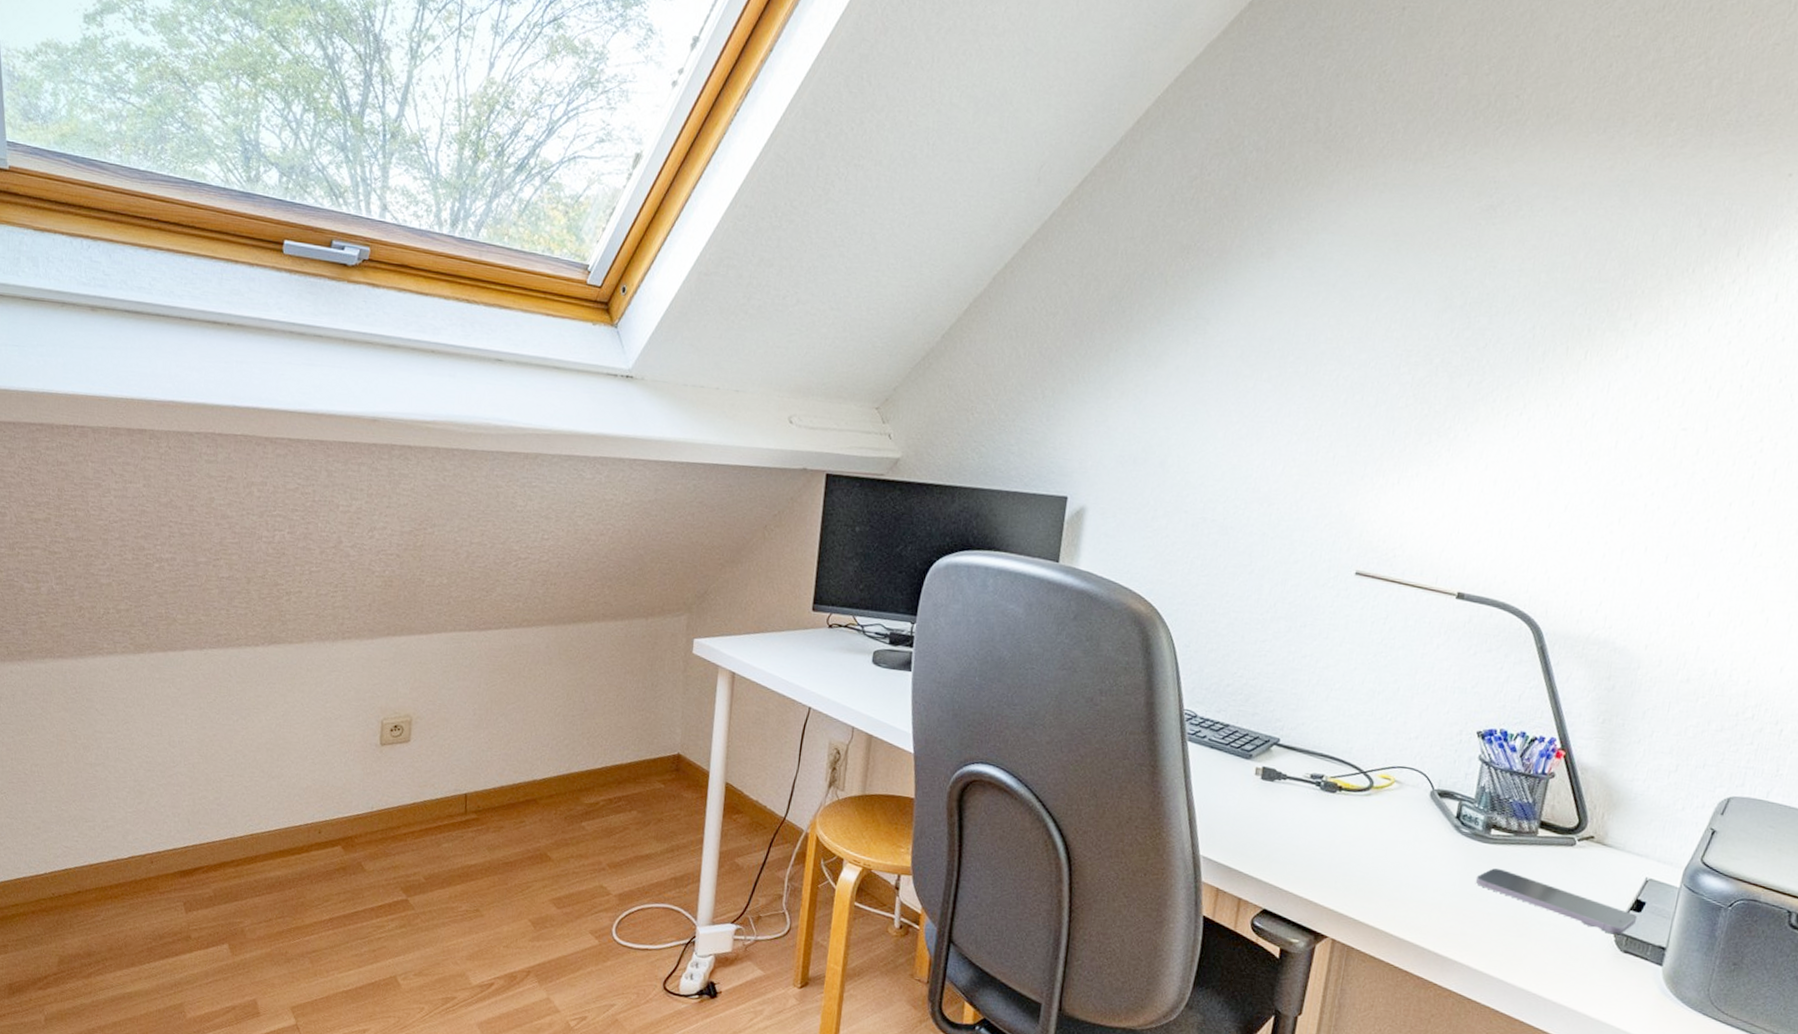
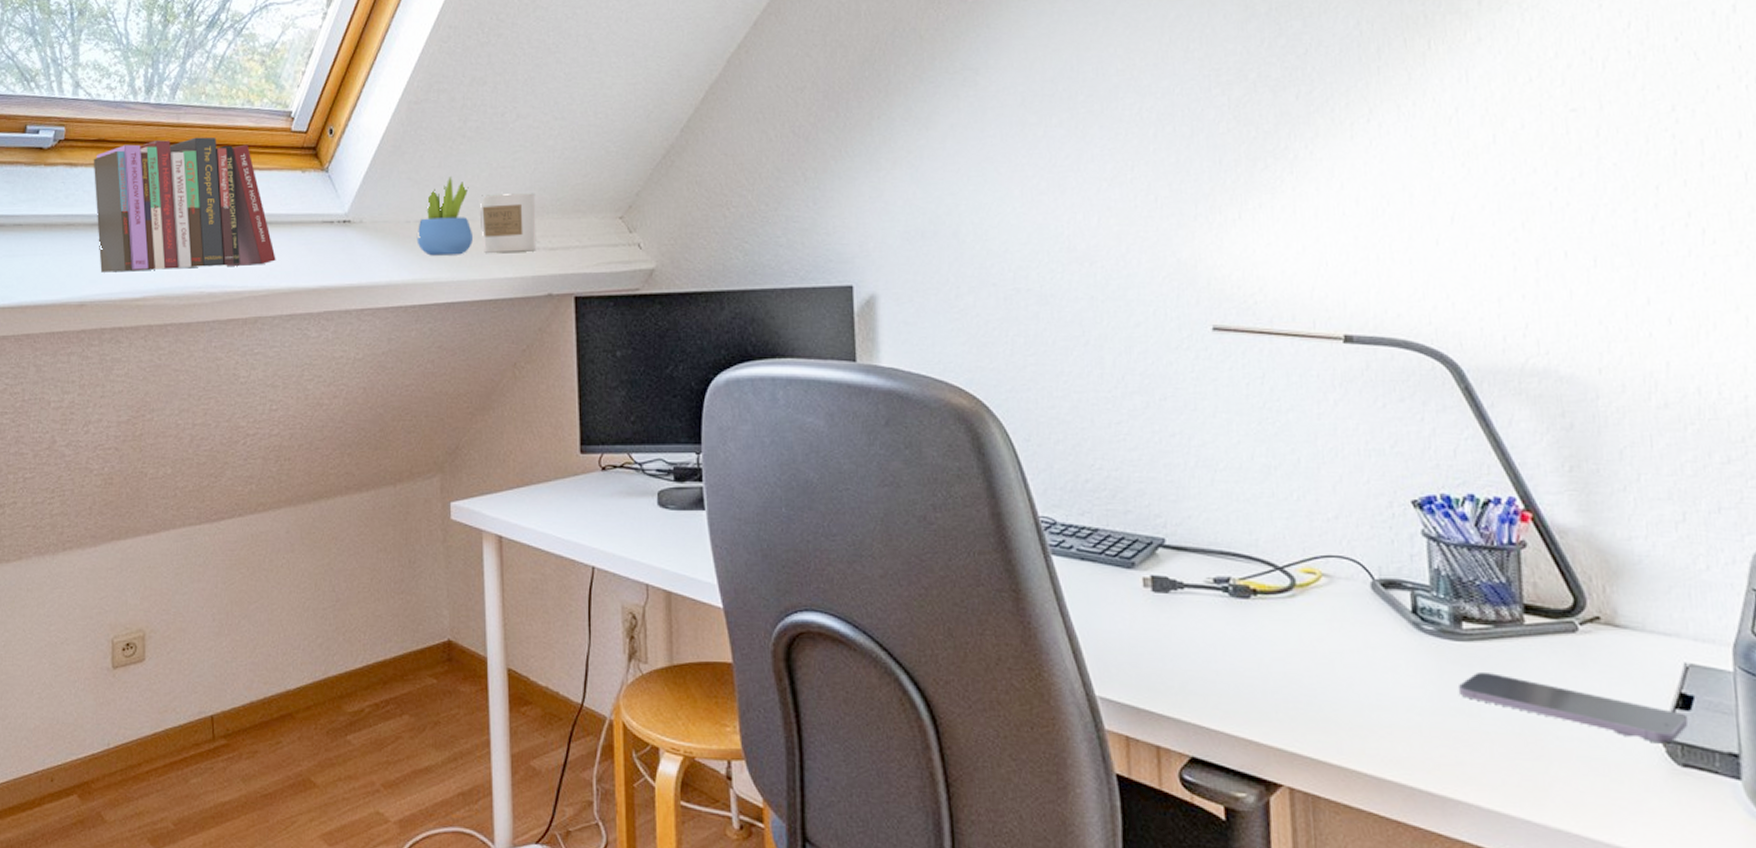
books: none [394,273,561,406] -> present [93,137,276,273]
succulent plant: none [691,348,743,422] -> present [416,176,472,256]
candle: none [750,370,804,428] -> present [479,193,537,254]

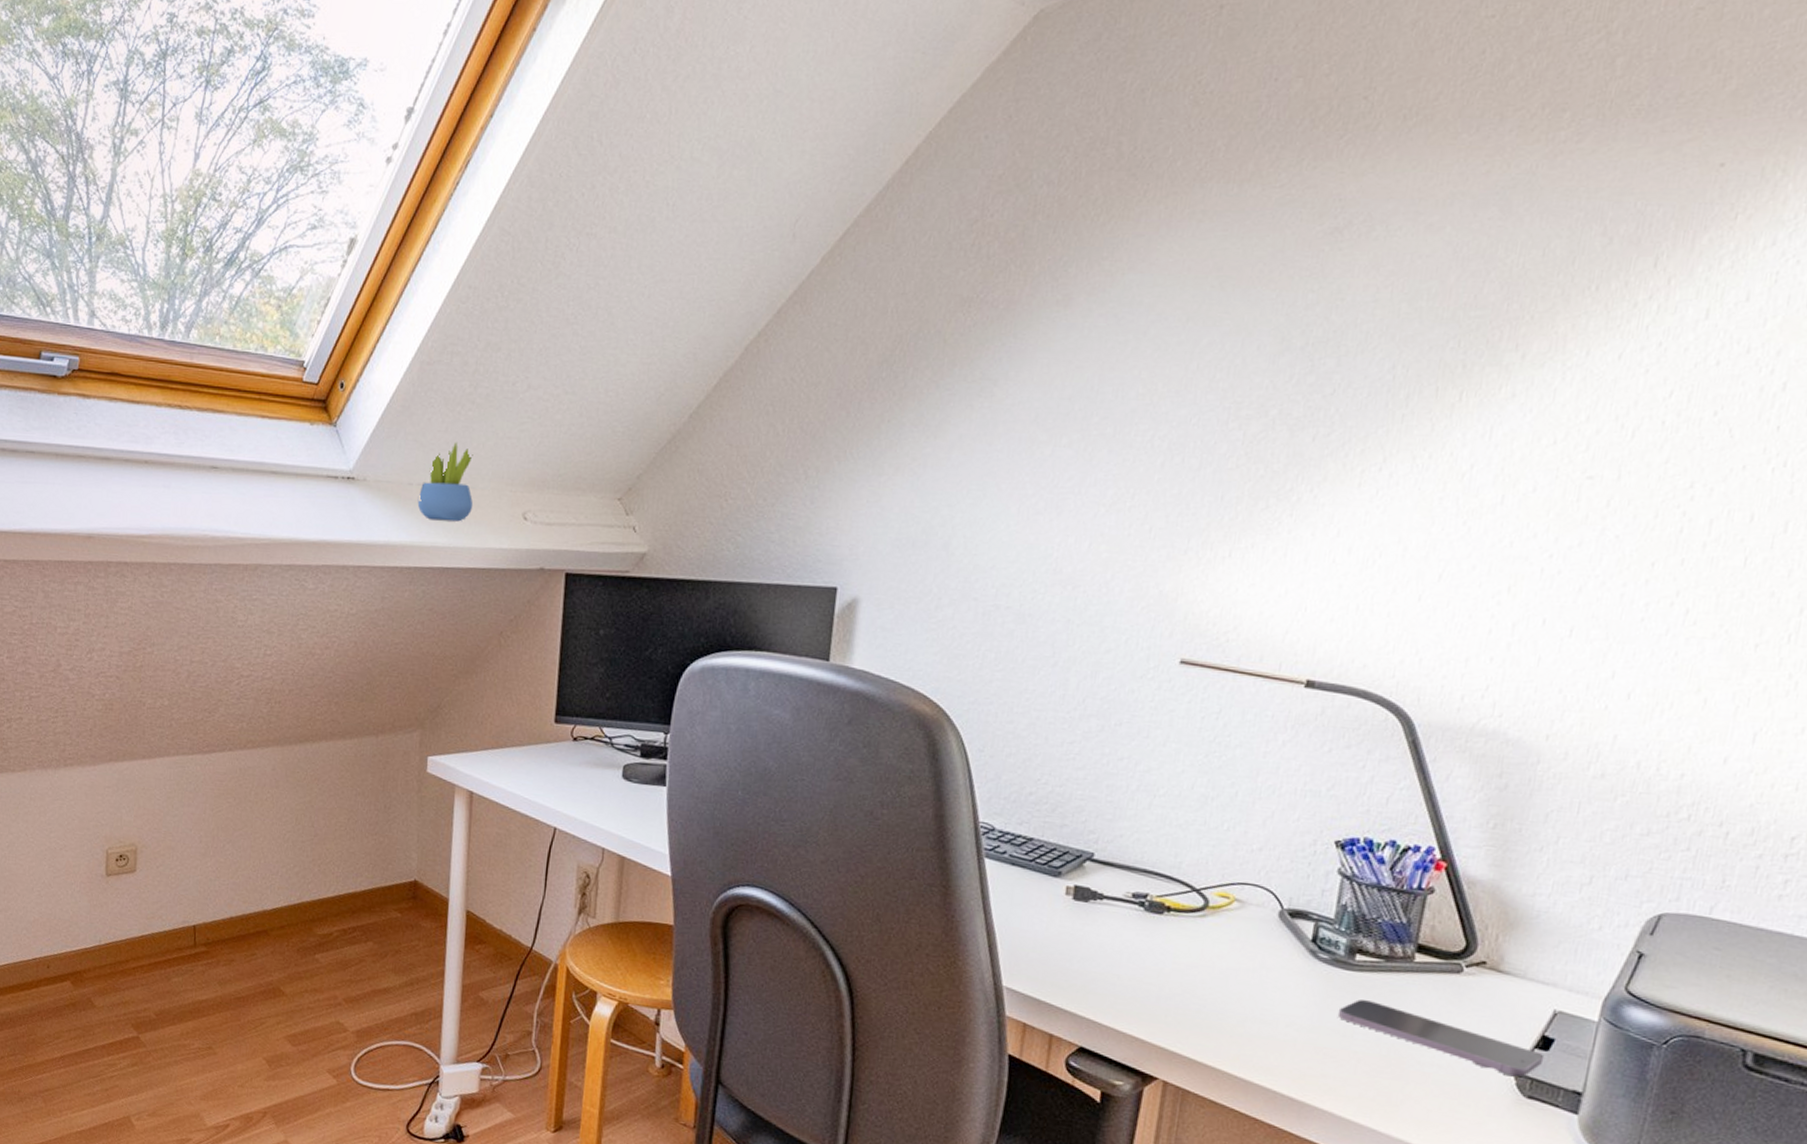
books: present [93,137,276,273] -> none [105,379,280,514]
candle: present [479,193,537,254] -> none [481,464,538,525]

